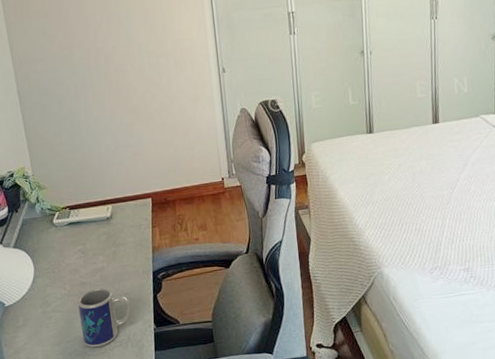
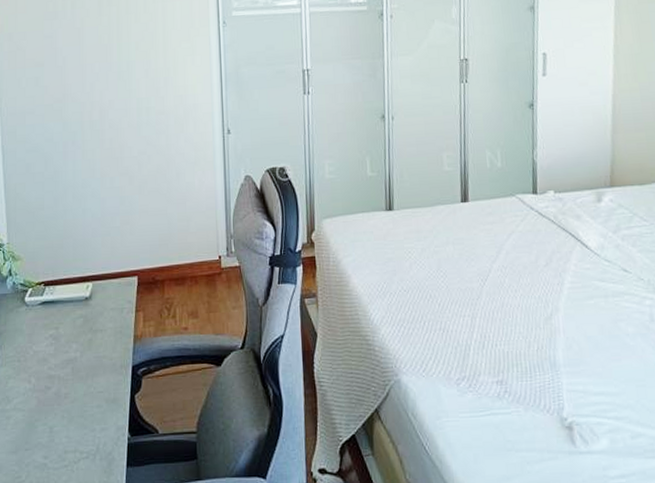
mug: present [77,287,131,348] -> none [42,382,104,459]

